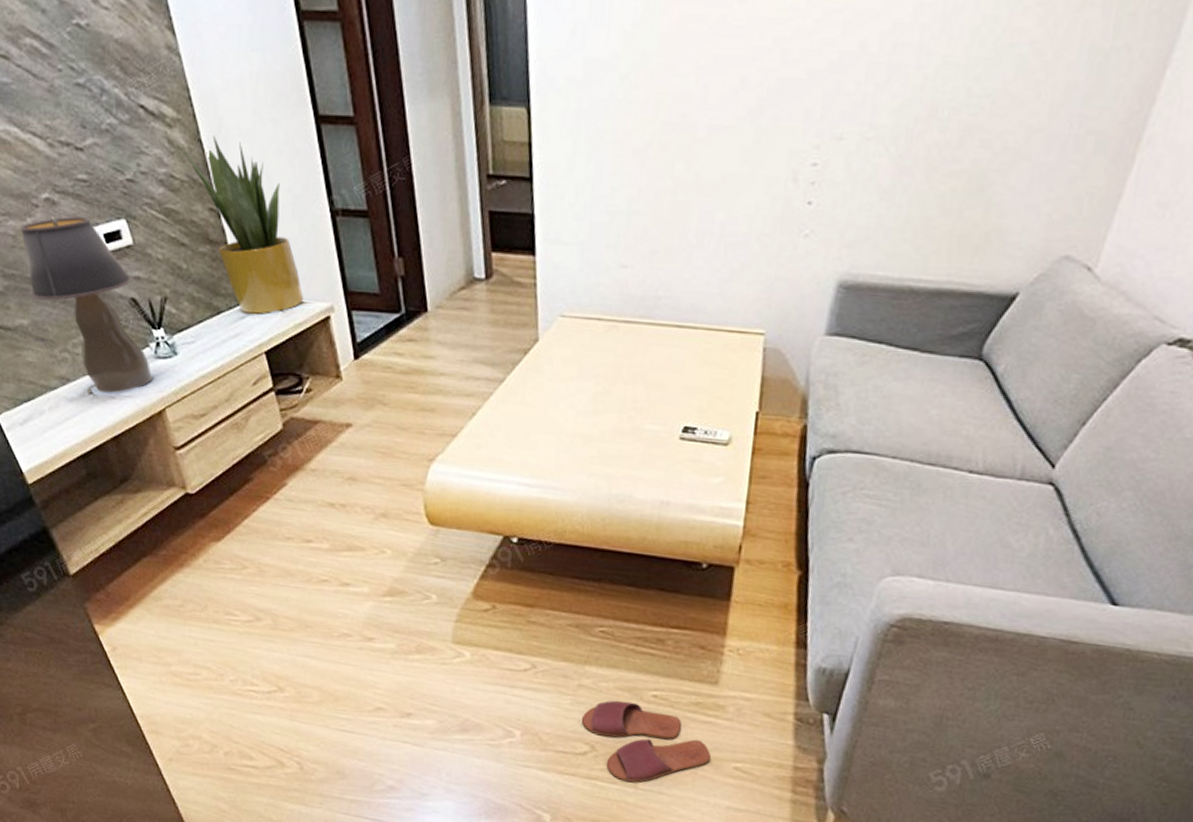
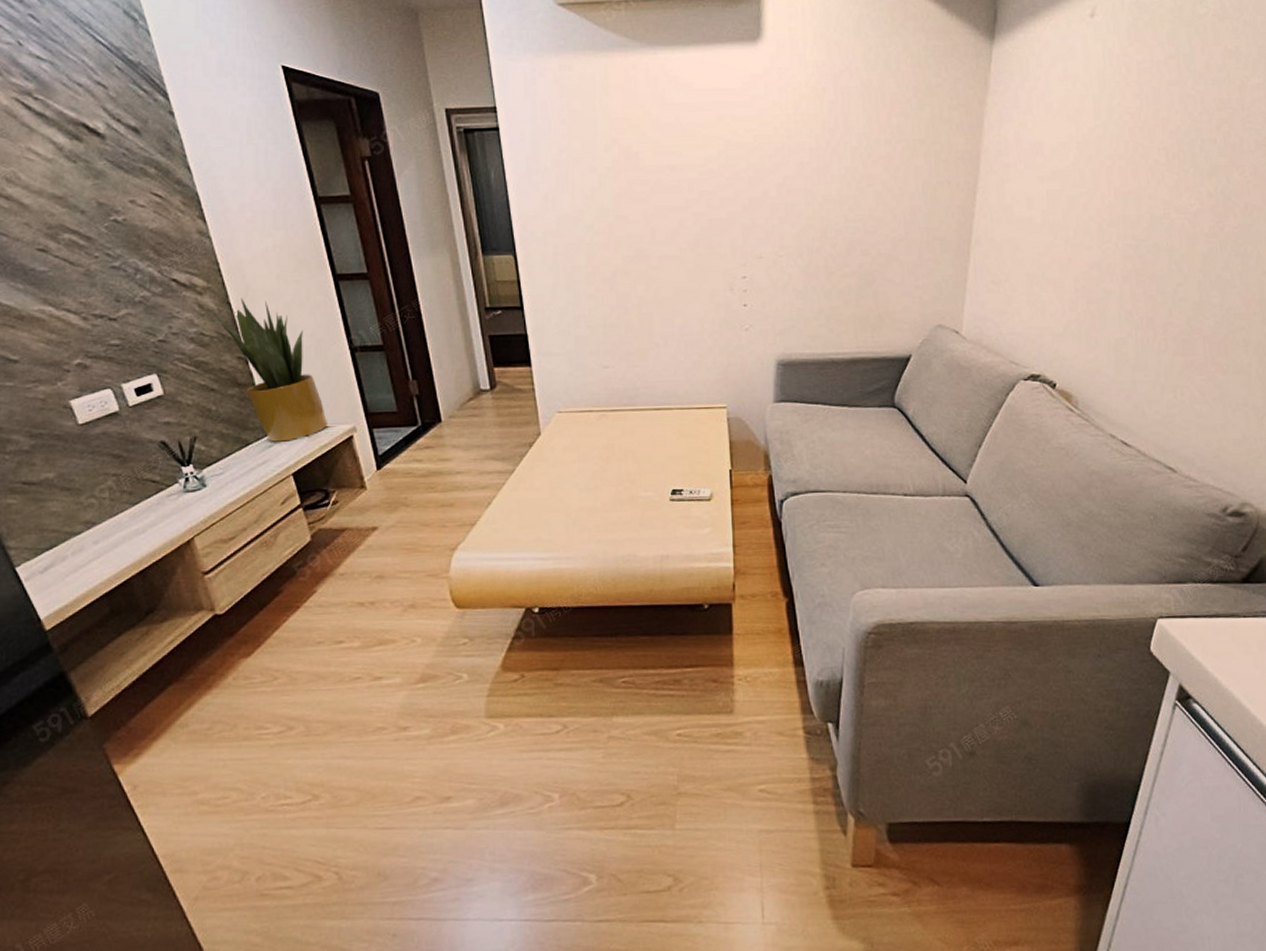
table lamp: present [20,215,152,394] -> none [50,375,181,534]
slippers: present [582,700,711,783] -> none [616,744,737,825]

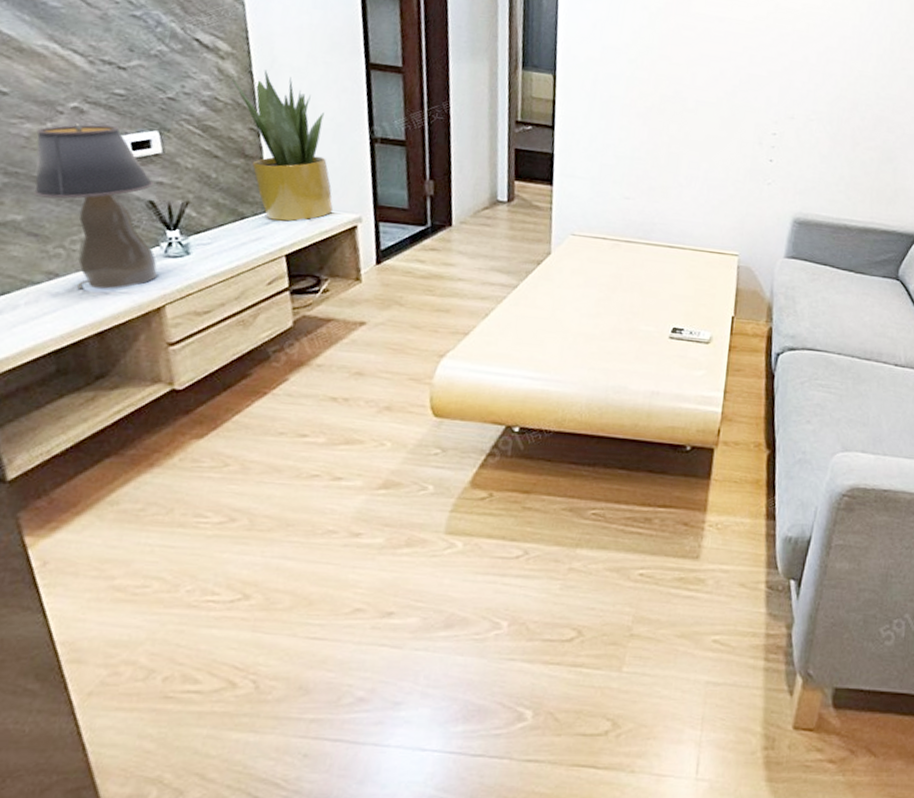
table lamp: none [50,375,181,534] -> present [33,122,157,290]

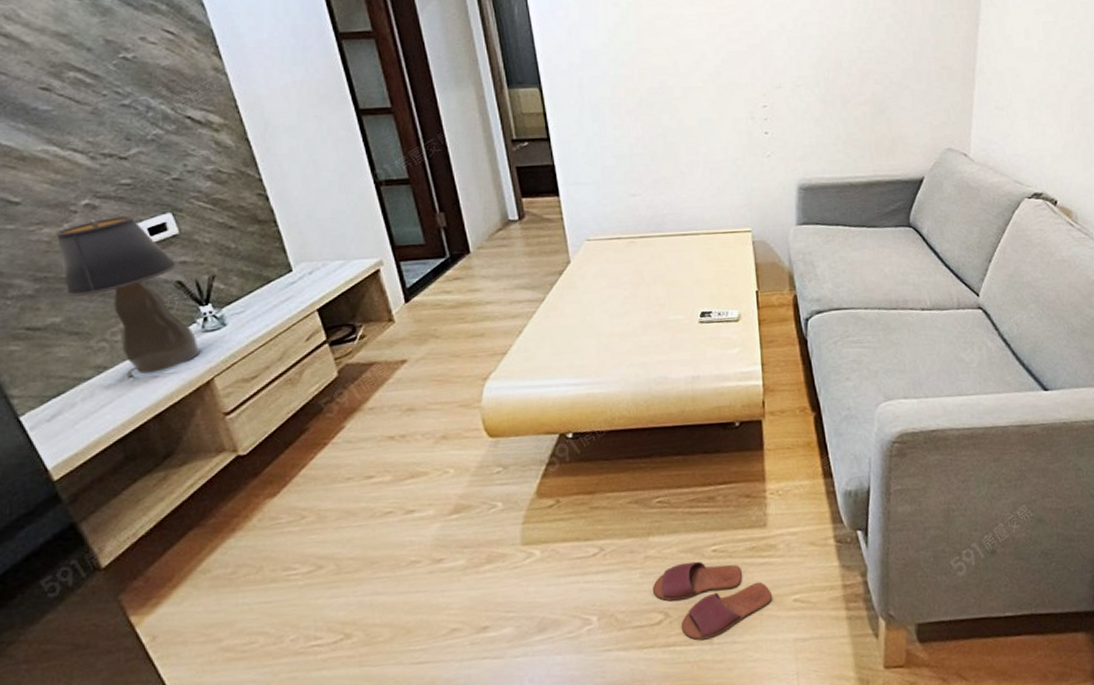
planter: present [231,69,334,222] -> none [230,134,354,278]
slippers: none [570,581,692,666] -> present [653,561,772,640]

